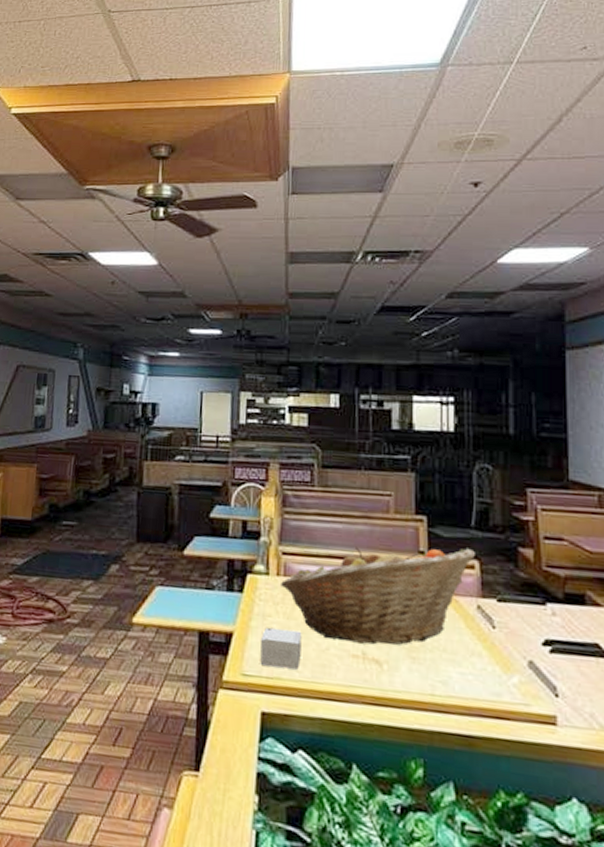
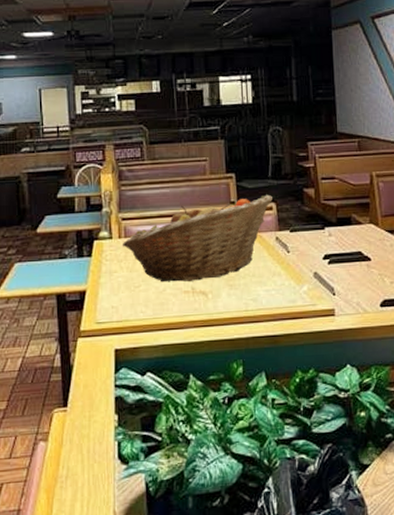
small box: present [260,627,302,670] -> none [109,280,144,312]

